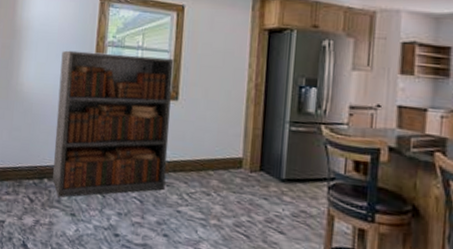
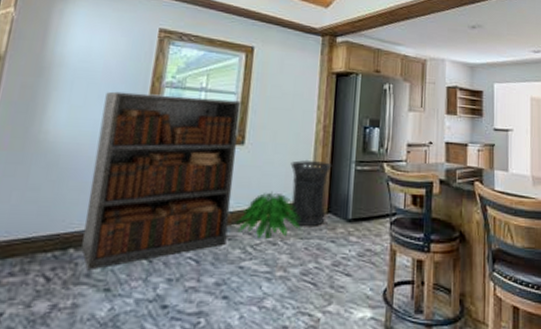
indoor plant: none [173,145,234,190] -> present [236,190,302,238]
trash can: none [222,117,265,183] -> present [290,159,332,227]

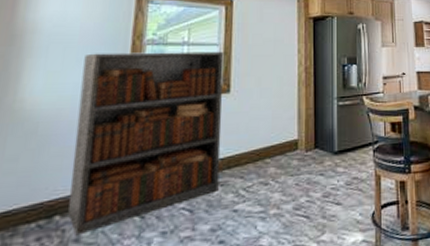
indoor plant: present [236,190,302,238] -> none [227,133,291,180]
trash can: present [290,159,332,227] -> none [276,100,316,165]

